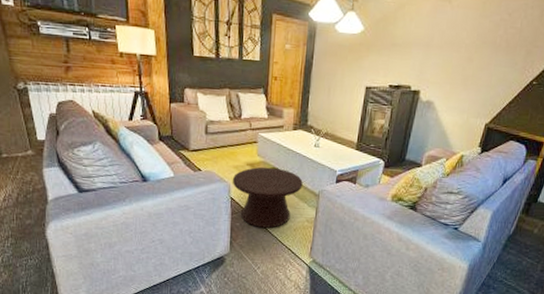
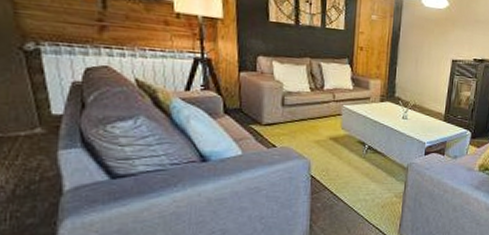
side table: present [232,167,303,228] -> none [312,141,391,206]

